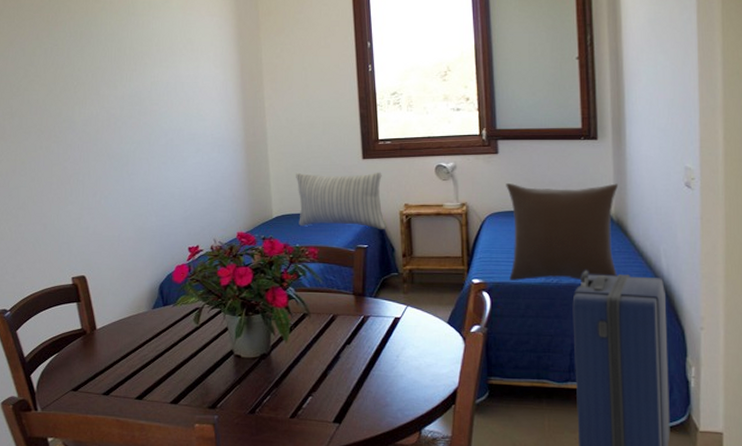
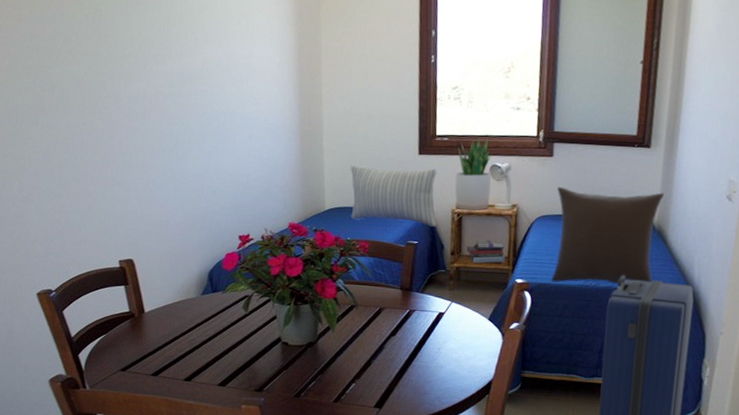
planter: none [401,139,438,211] -> present [454,138,493,211]
books: none [418,239,459,265] -> present [466,239,505,264]

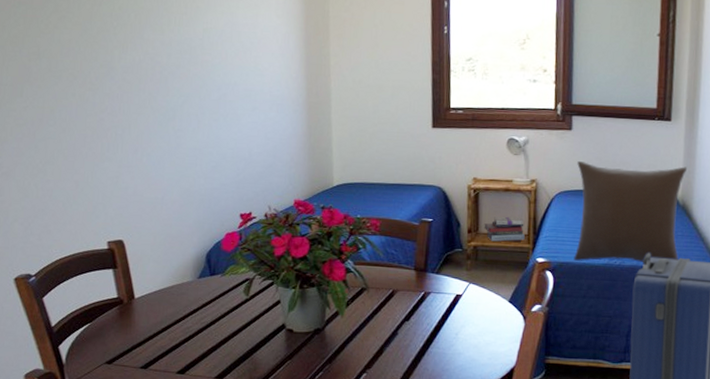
pillow: present [350,165,438,228] -> none [360,138,453,204]
planter: present [454,138,493,211] -> none [470,110,509,186]

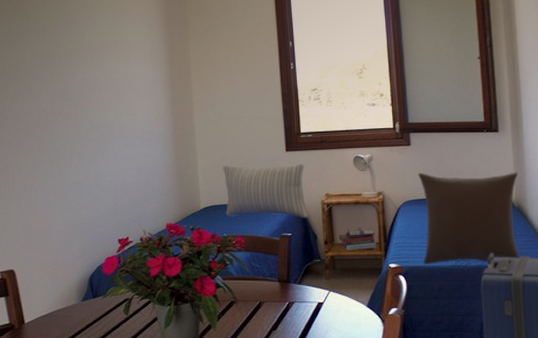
pillow: none [360,138,453,204] -> present [223,163,309,219]

